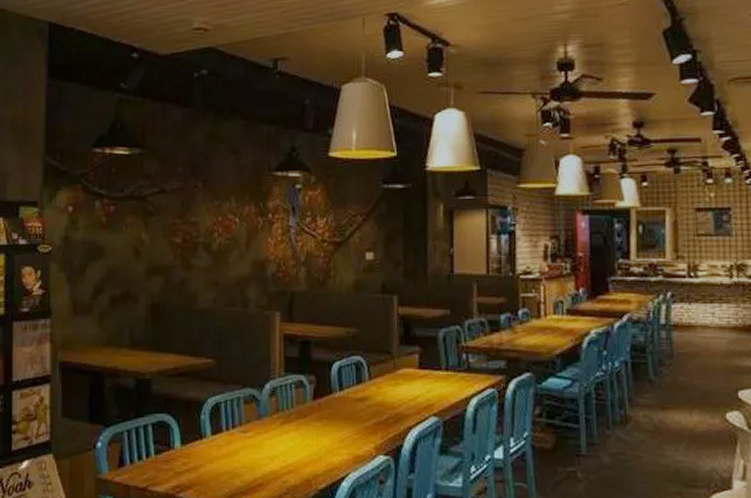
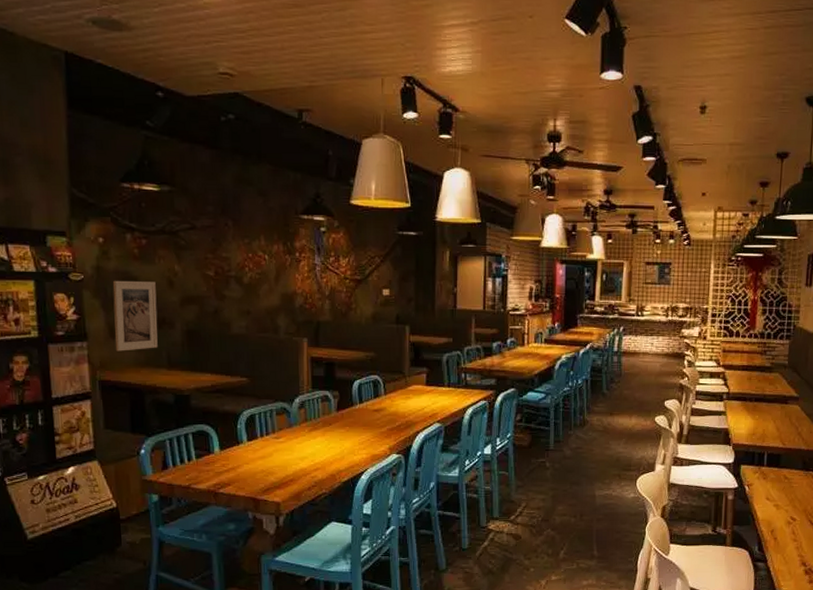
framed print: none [78,251,122,329] -> present [112,280,158,351]

